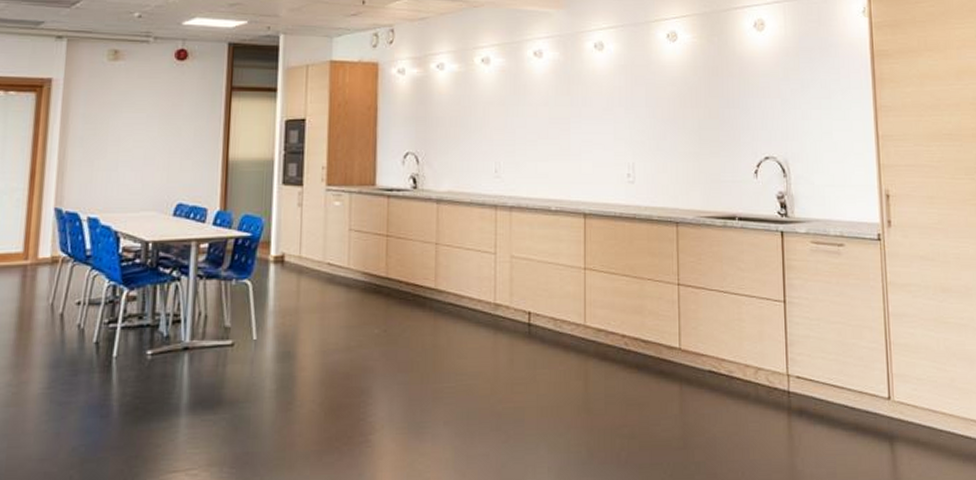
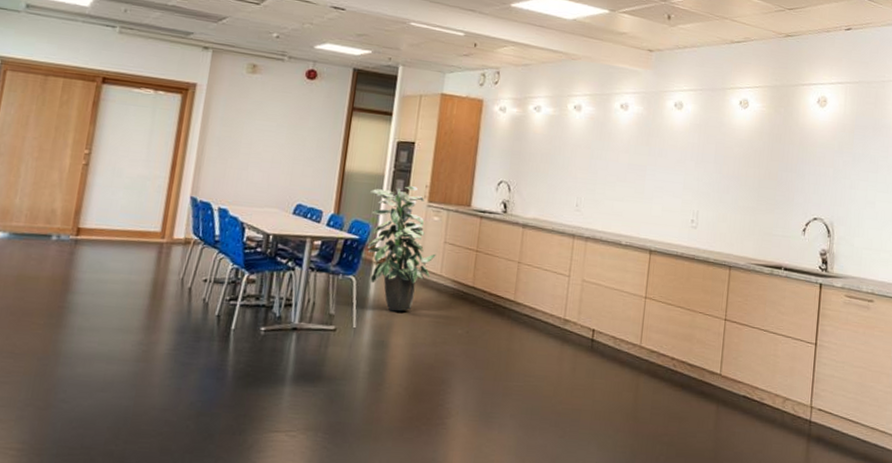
indoor plant: none [259,169,341,316] -> present [366,186,436,312]

